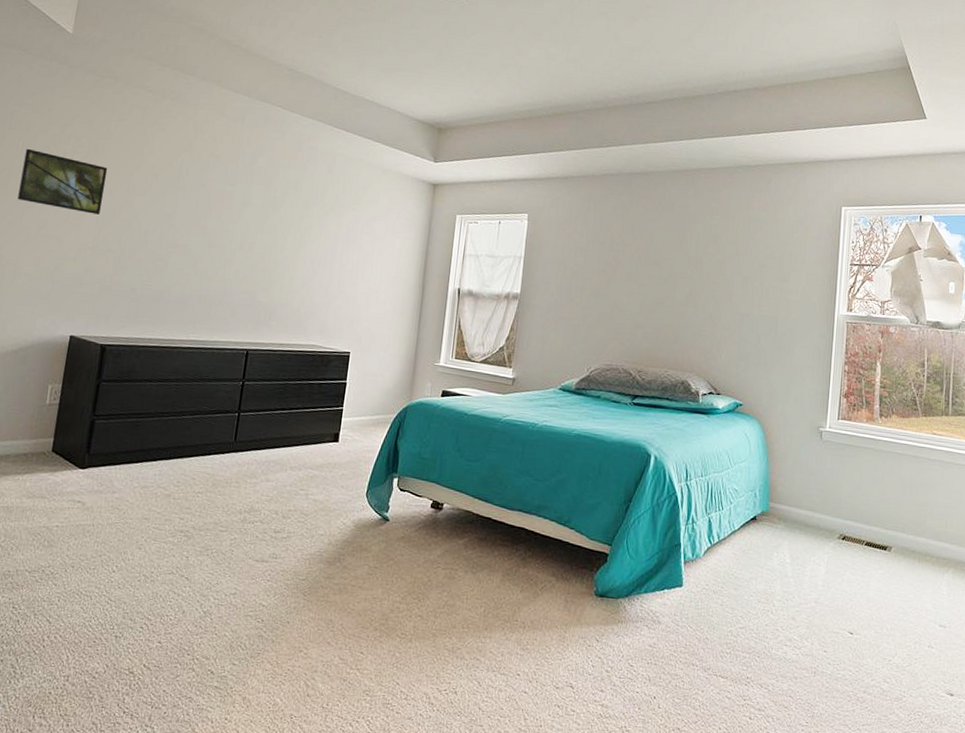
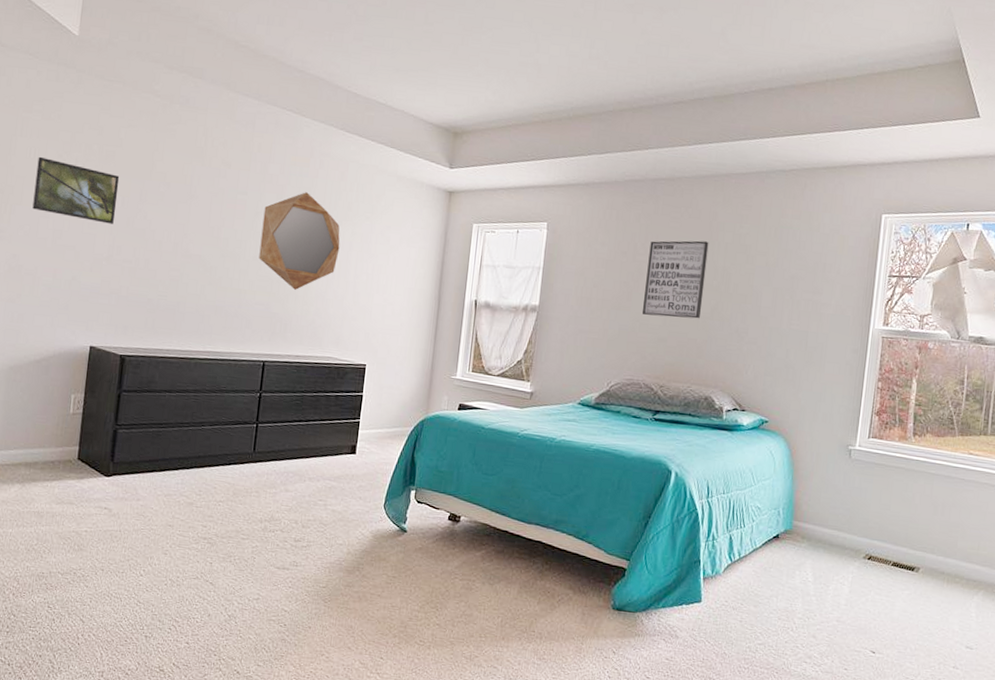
home mirror: none [245,184,326,279] -> present [259,192,340,290]
wall art: none [620,231,682,306] -> present [643,240,709,319]

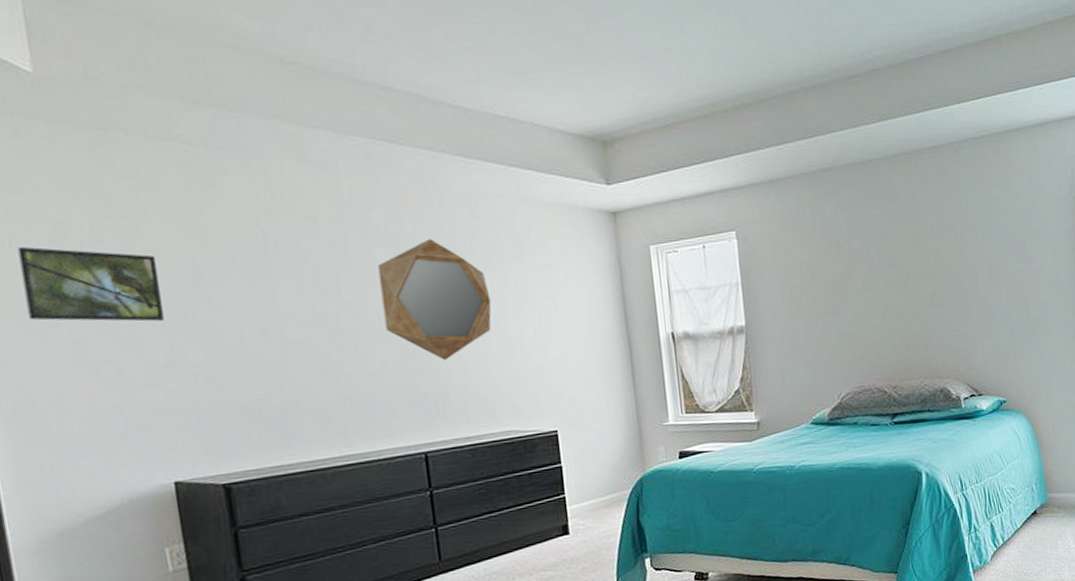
wall art: present [643,240,709,319] -> none [853,225,920,315]

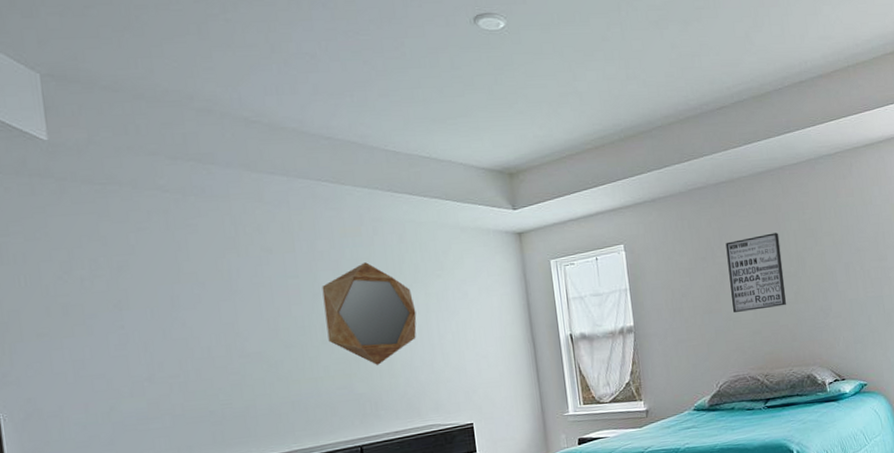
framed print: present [17,246,164,322] -> none [31,283,146,344]
wall art: none [853,225,920,315] -> present [725,233,786,312]

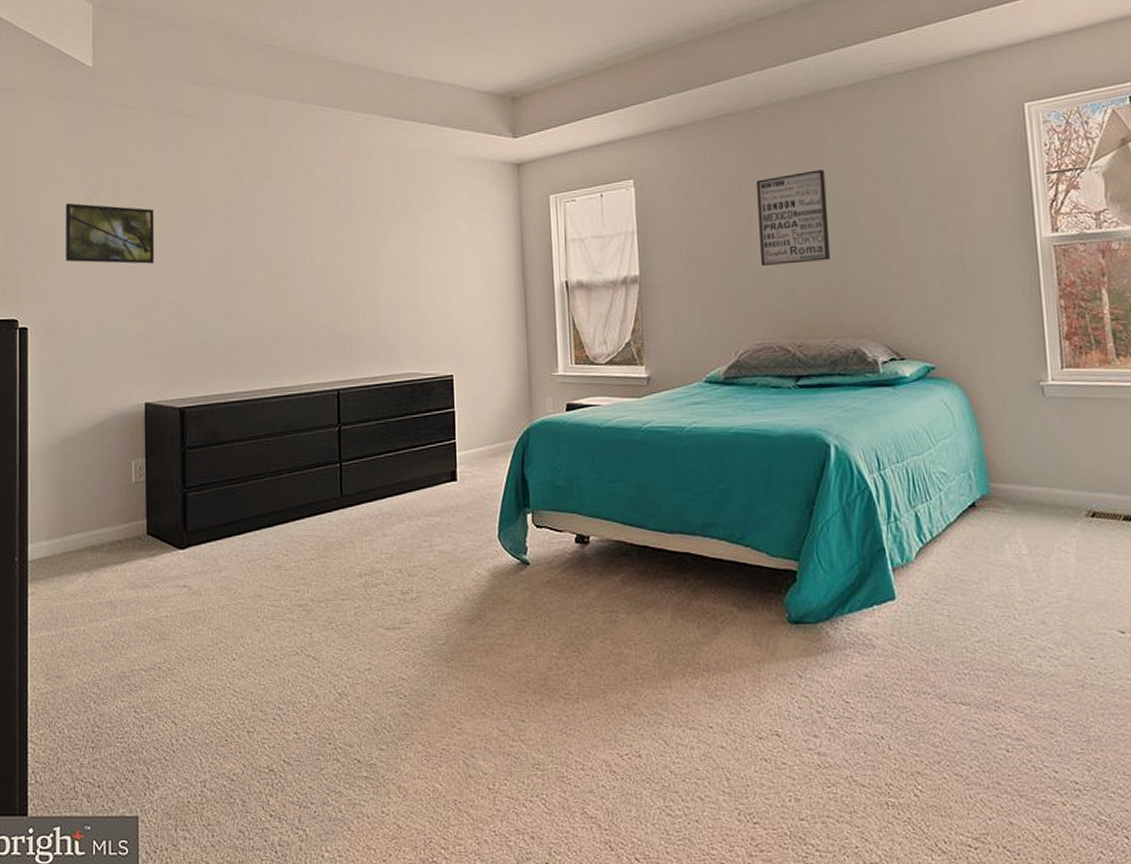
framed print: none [31,283,146,344] -> present [65,203,155,264]
home mirror: present [322,262,417,365] -> none [315,192,404,303]

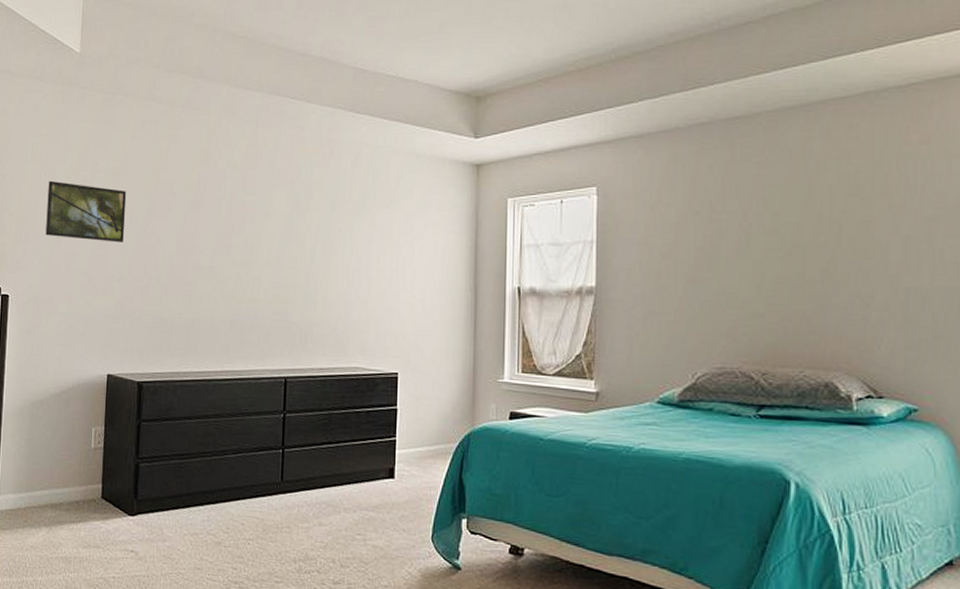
wall art: present [756,169,830,266] -> none [729,187,808,286]

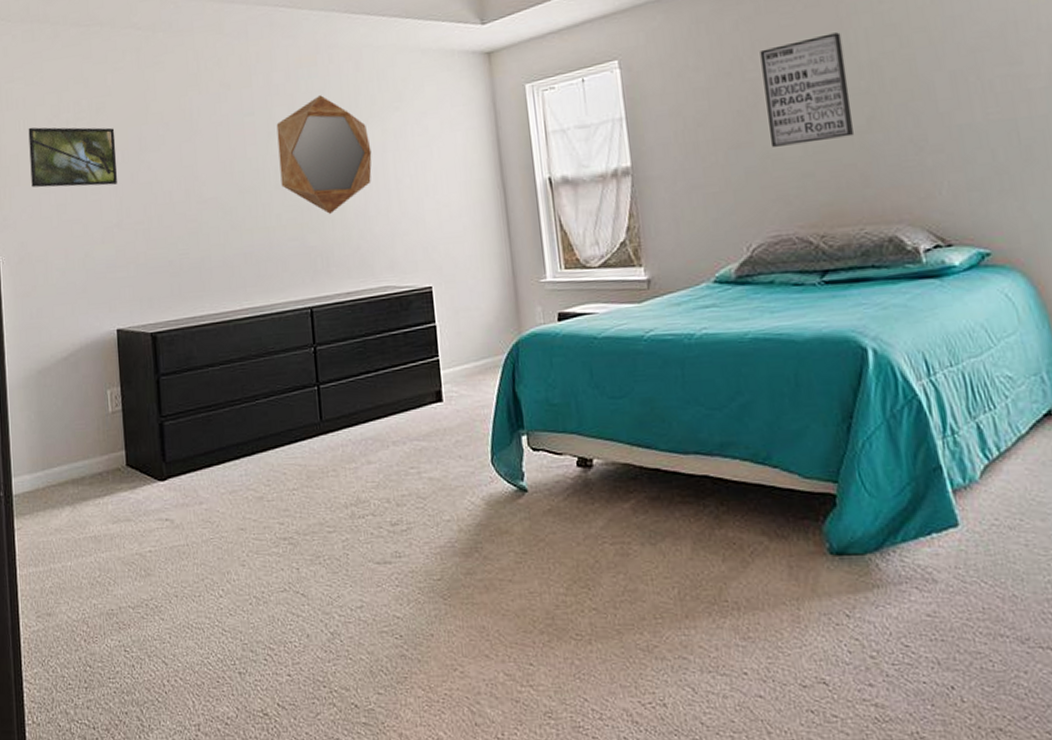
home mirror: none [272,185,359,294] -> present [276,95,372,214]
wall art: none [729,187,808,286] -> present [760,32,854,147]

